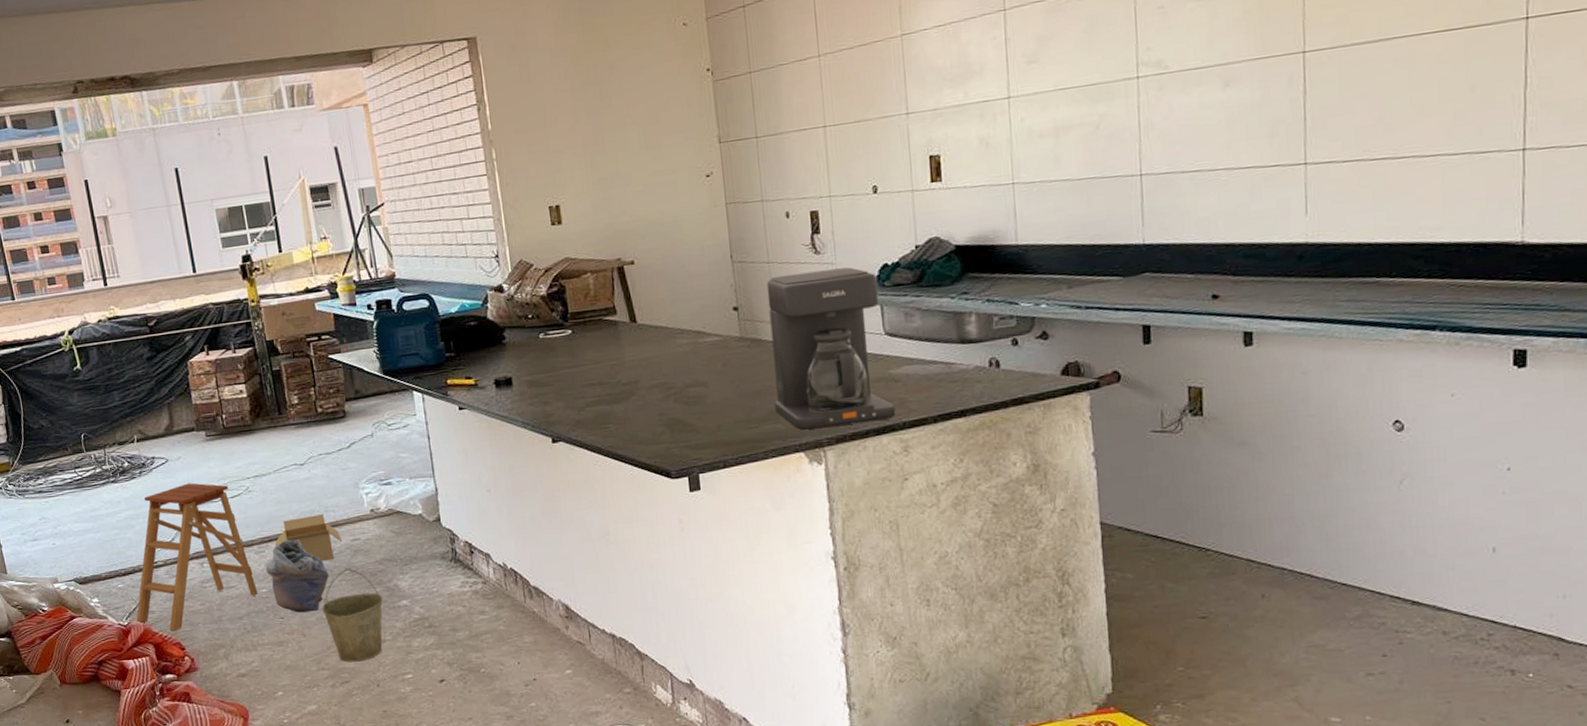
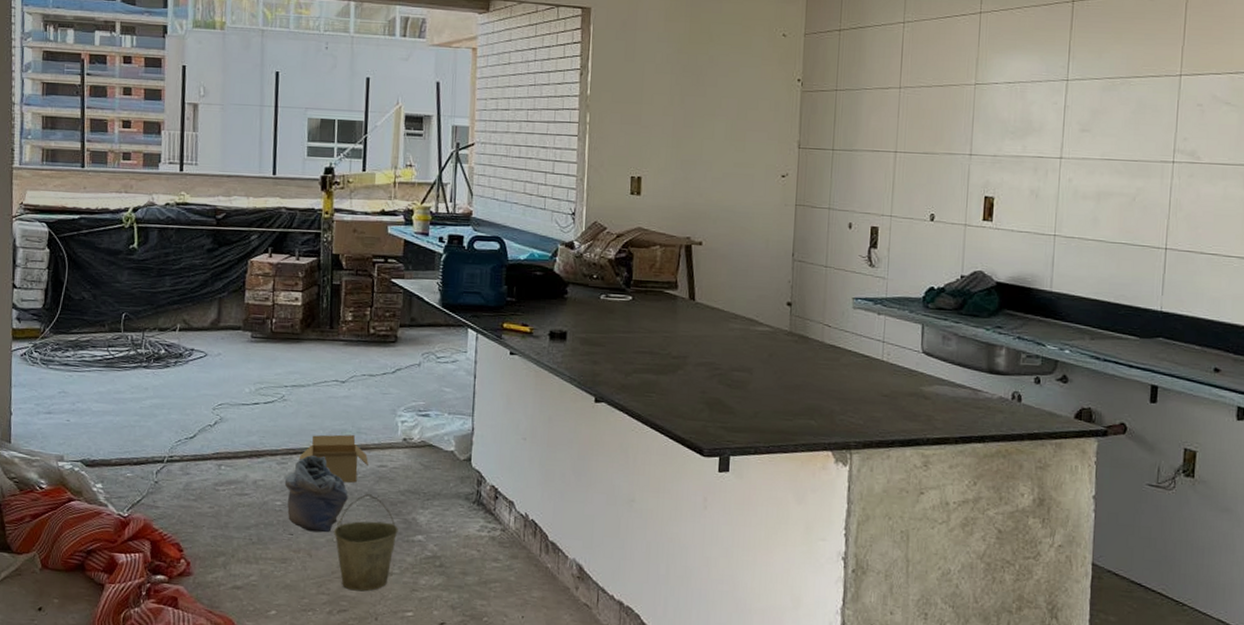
step ladder: present [135,483,258,632] -> none [136,381,272,531]
coffee maker: present [766,267,896,430] -> none [811,280,923,433]

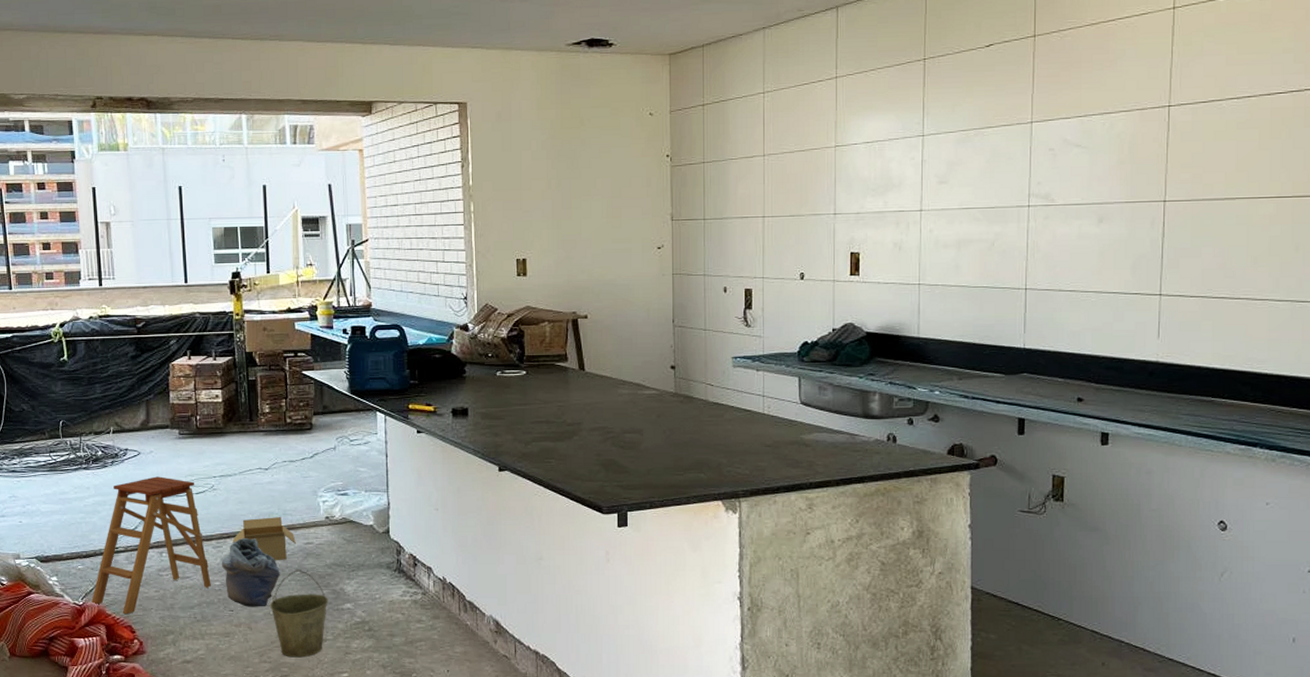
step ladder: none [136,381,272,531] -> present [90,476,211,615]

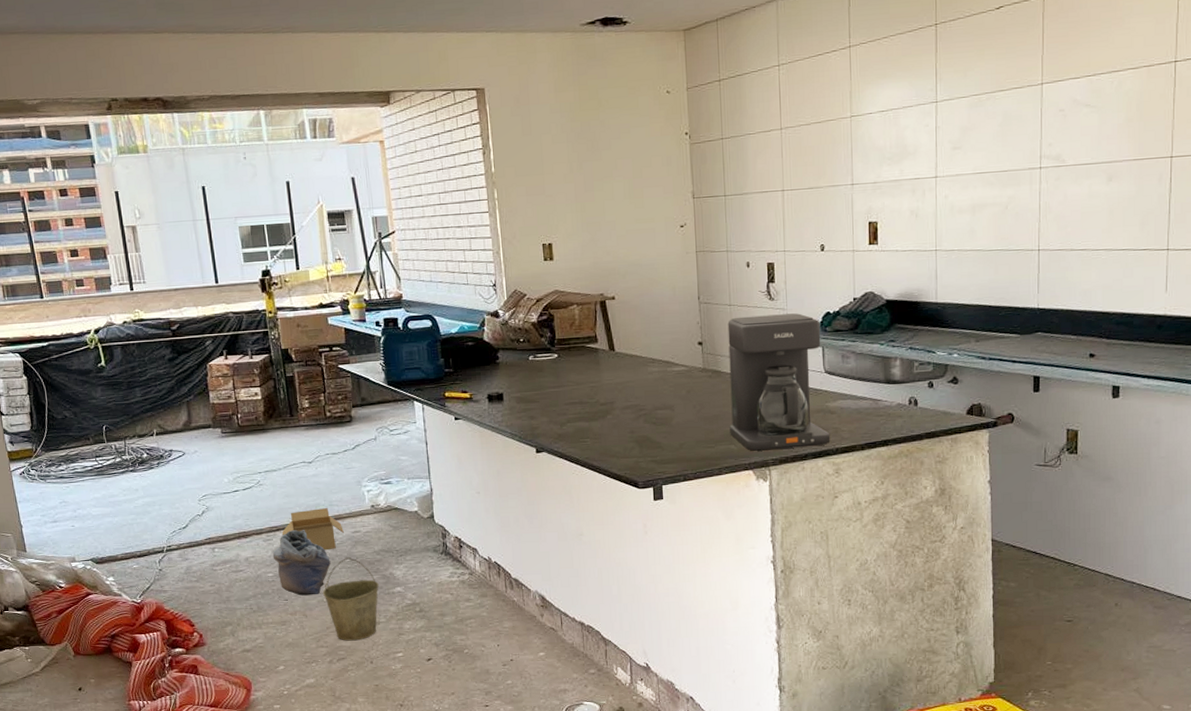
step ladder: present [90,476,211,615] -> none [148,475,265,610]
coffee maker: none [700,341,804,481] -> present [727,313,831,451]

